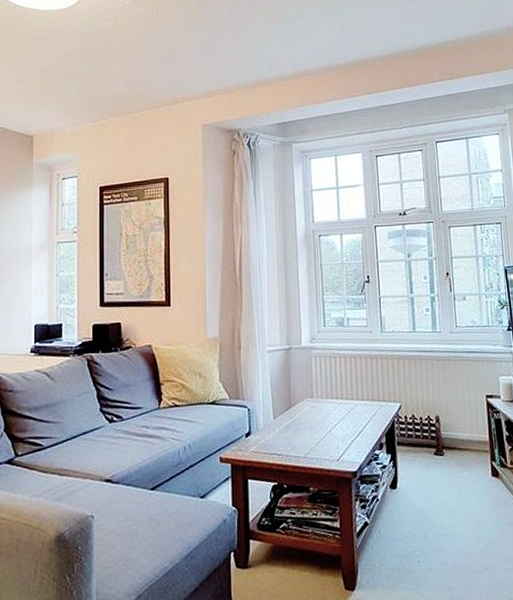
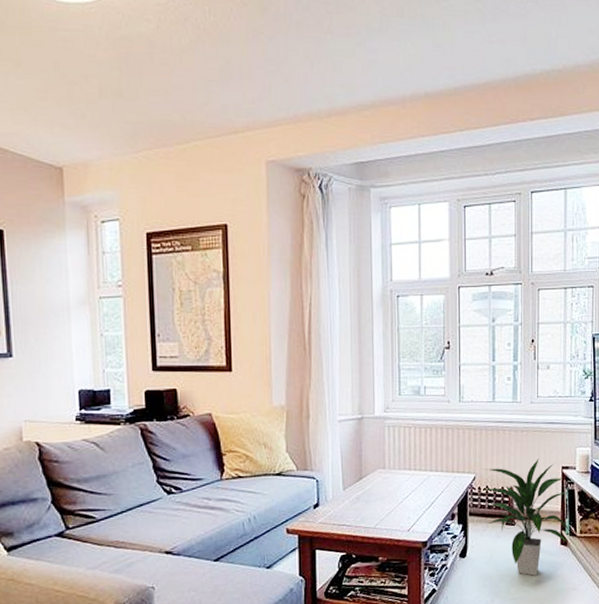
indoor plant: none [410,387,500,509] -> present [484,458,569,576]

